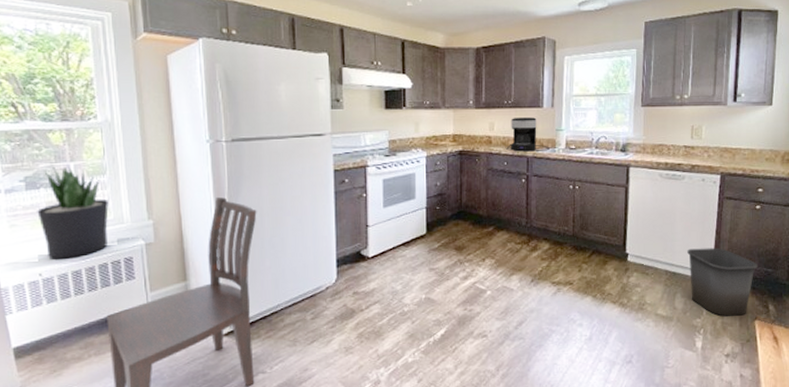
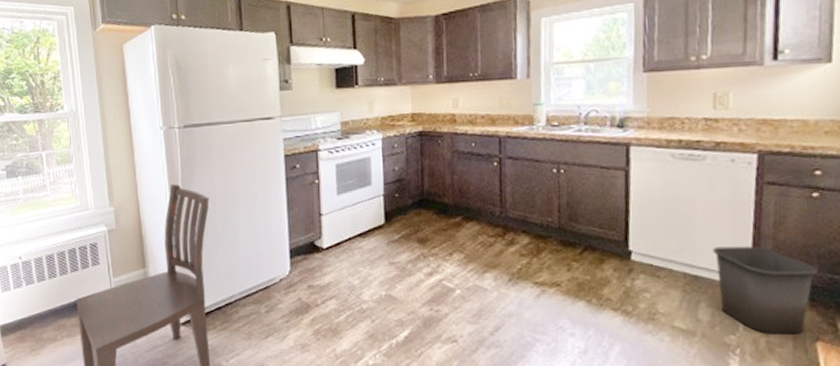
planter: present [37,165,109,259] -> none [16,154,76,244]
coffee maker: present [506,117,550,153] -> none [473,91,526,132]

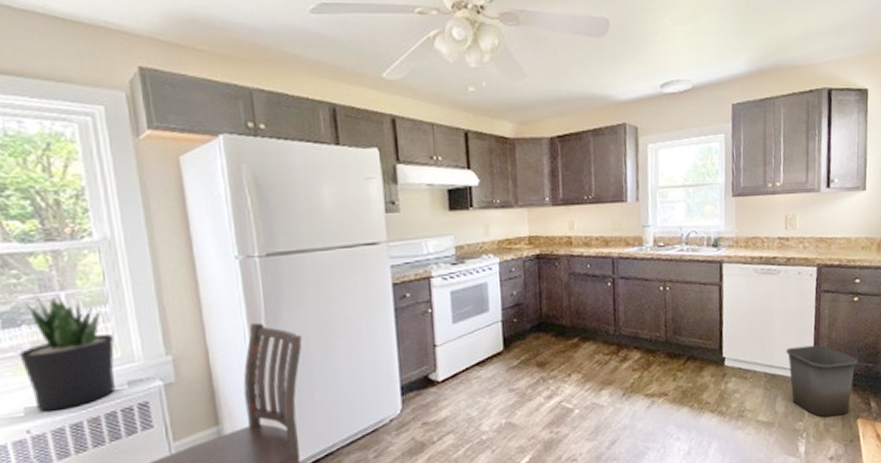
planter: none [16,154,76,244] -> present [19,296,115,412]

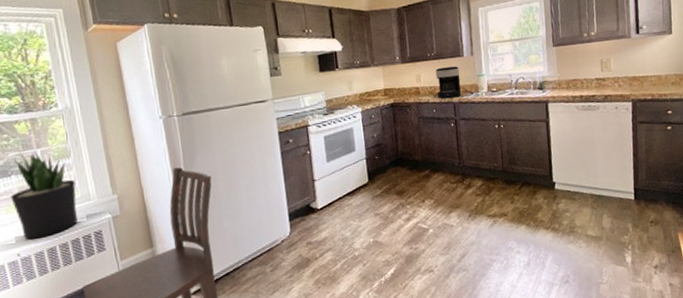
coffee maker: none [589,213,636,253] -> present [433,66,473,100]
waste bin: present [786,344,858,418] -> none [609,168,675,232]

